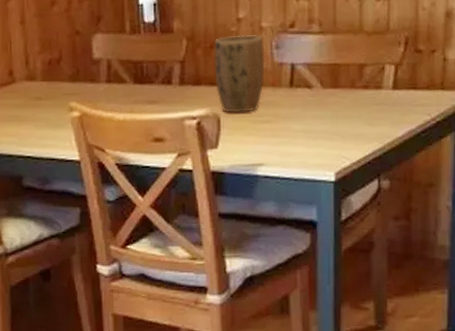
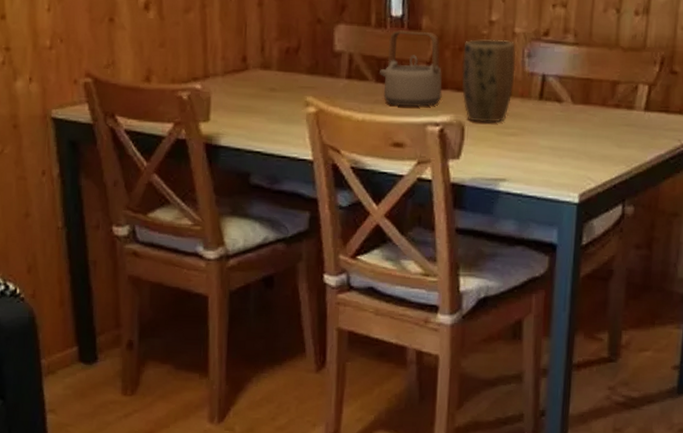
teapot: none [137,34,197,104] -> present [379,30,442,108]

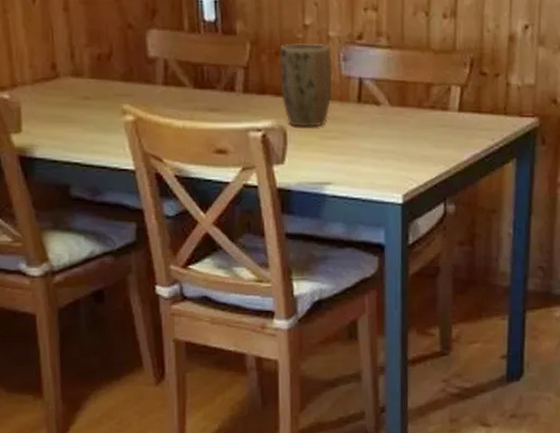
teapot: present [379,30,442,108] -> none [197,35,262,113]

